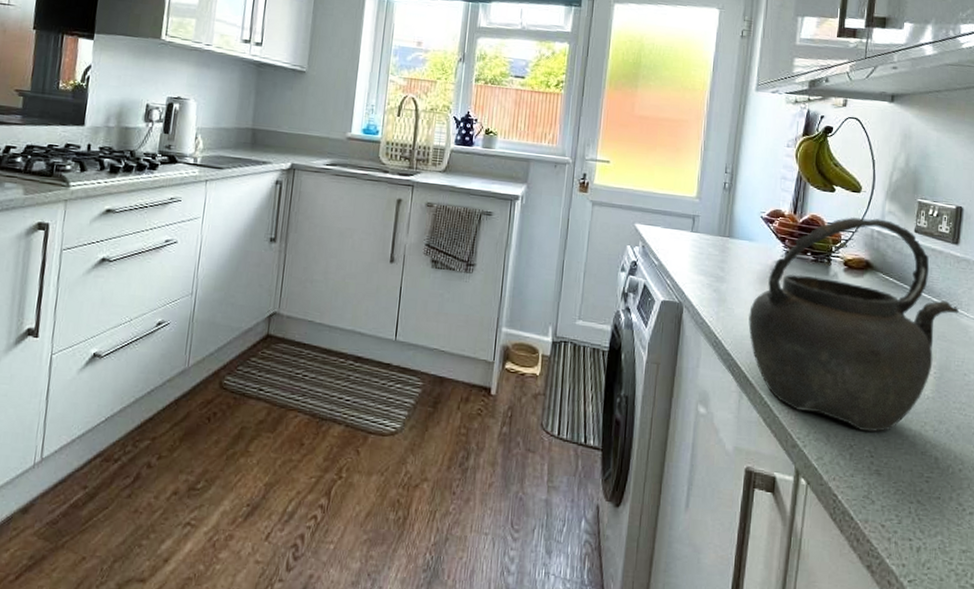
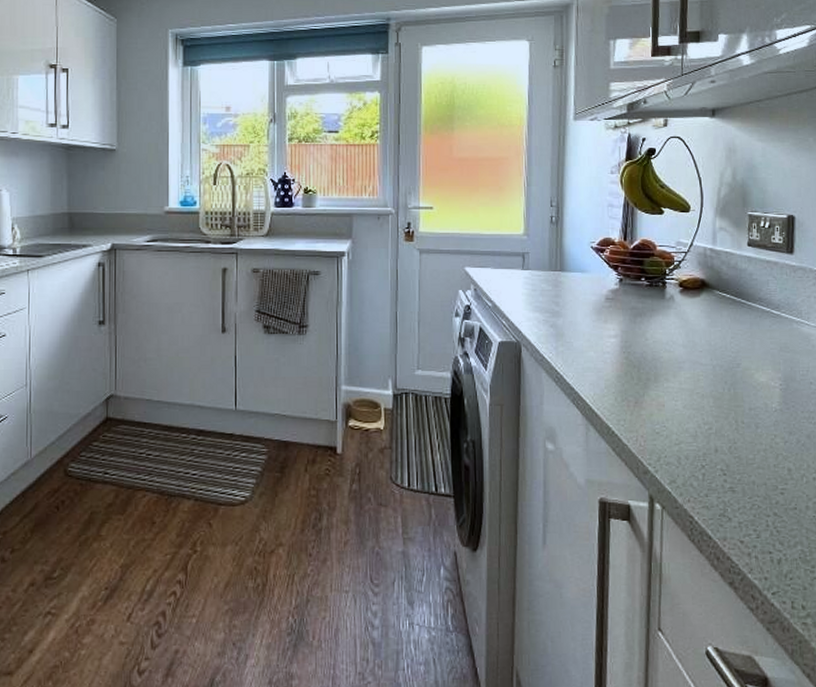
kettle: present [748,216,959,433] -> none [588,236,799,451]

